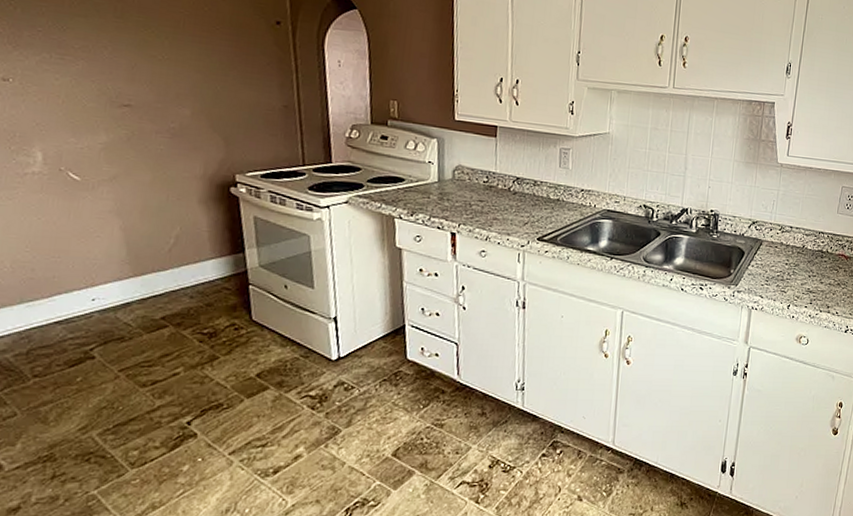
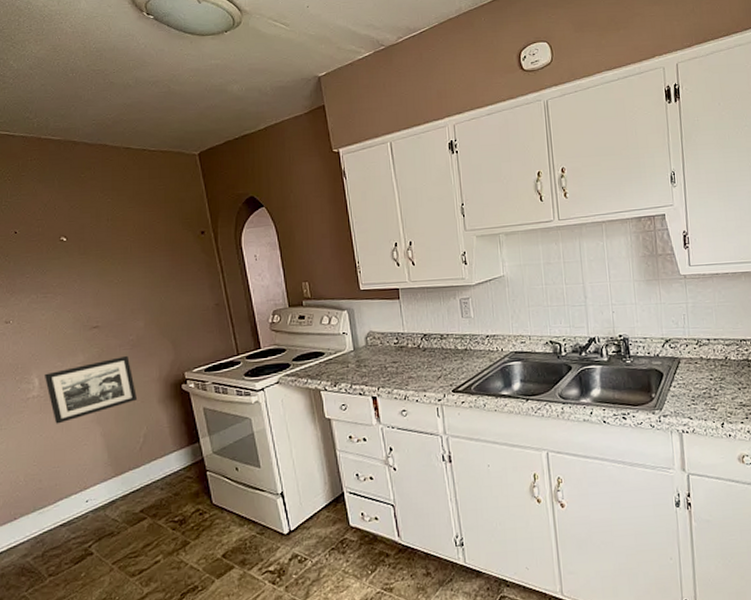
picture frame: none [51,144,173,209] -> present [45,355,138,424]

